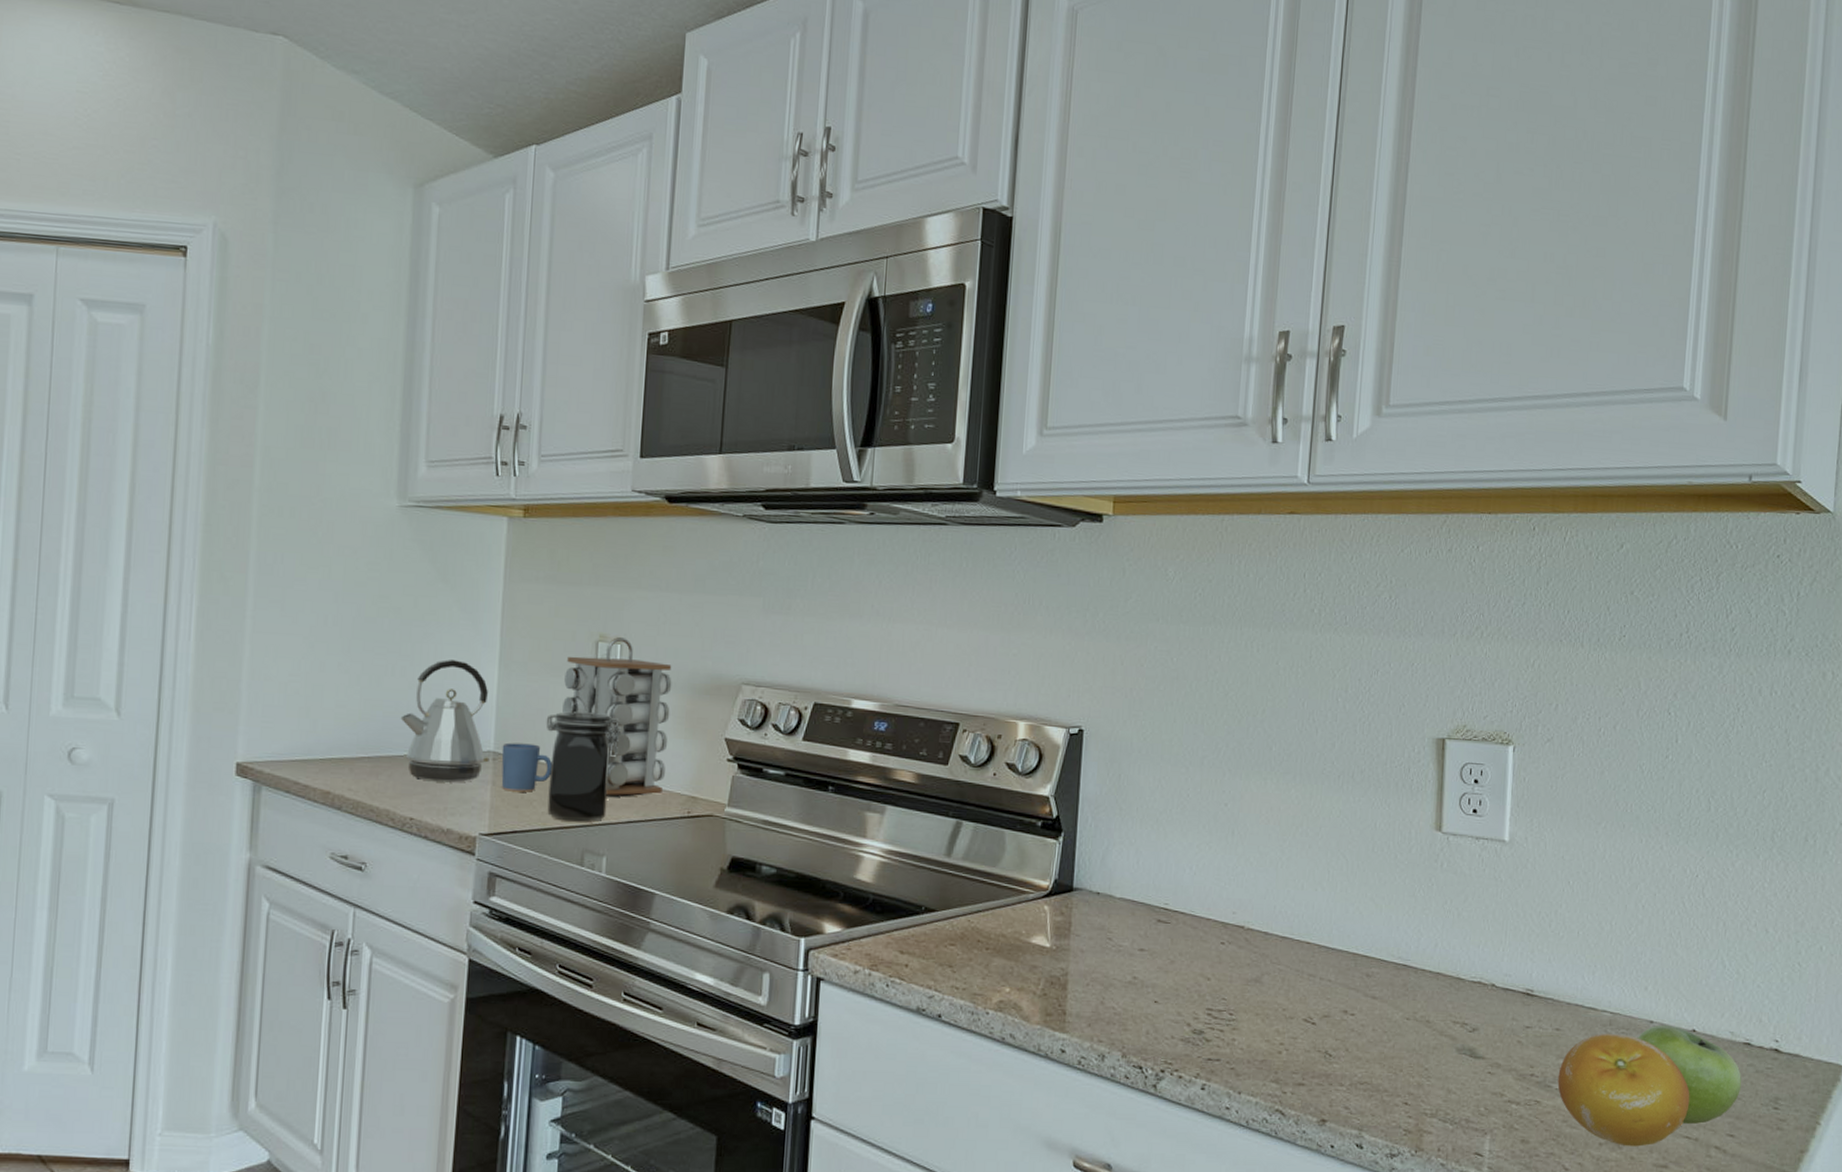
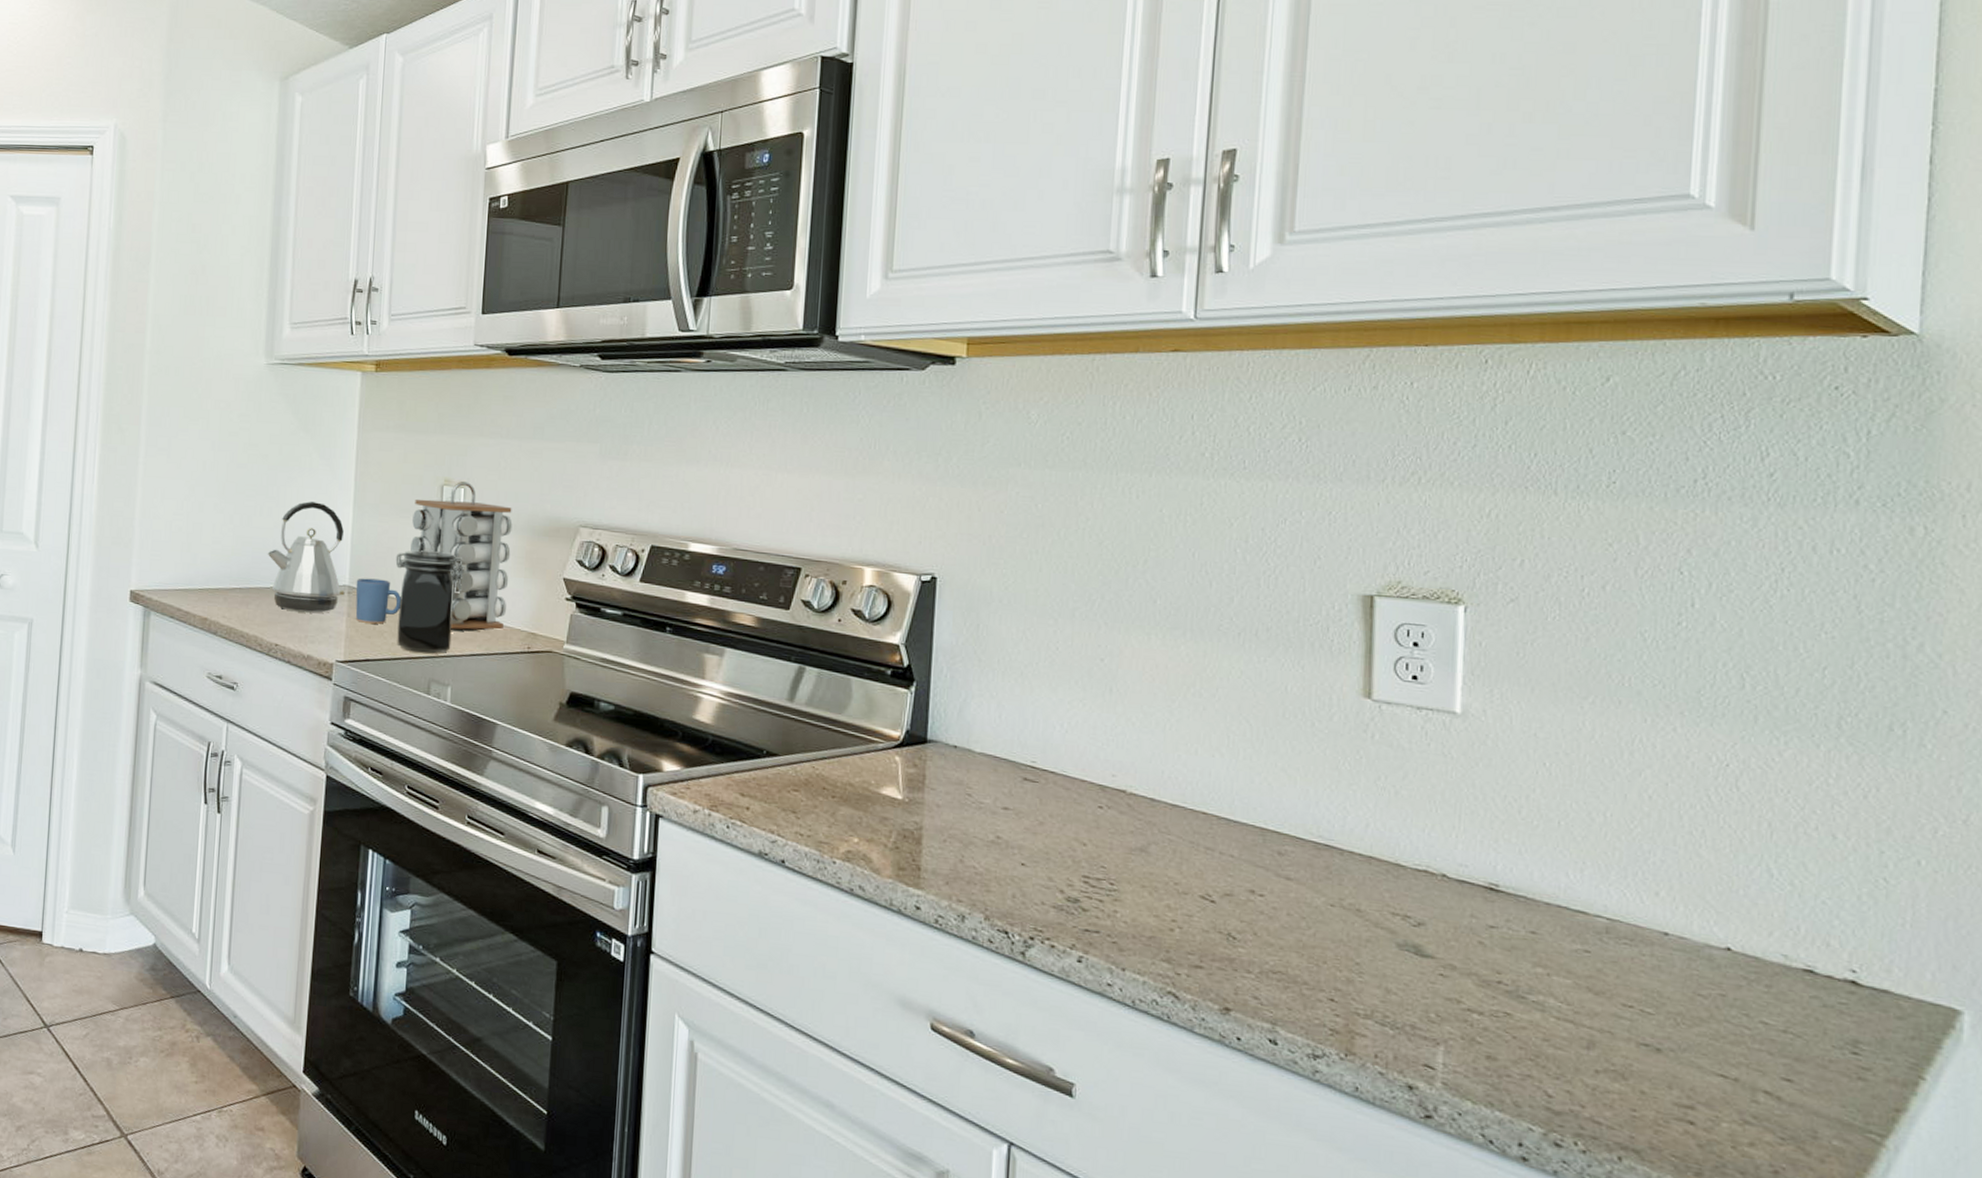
fruit: present [1557,1033,1690,1147] -> none [1535,941,1725,1080]
fruit: present [1637,1024,1742,1124] -> none [1645,938,1801,1062]

